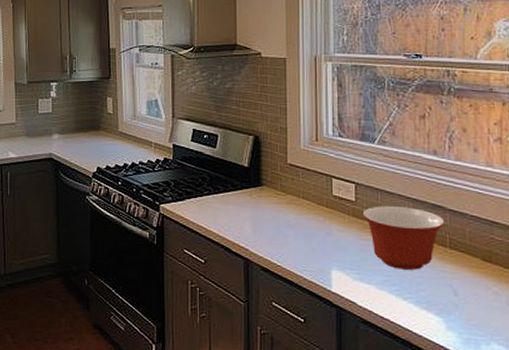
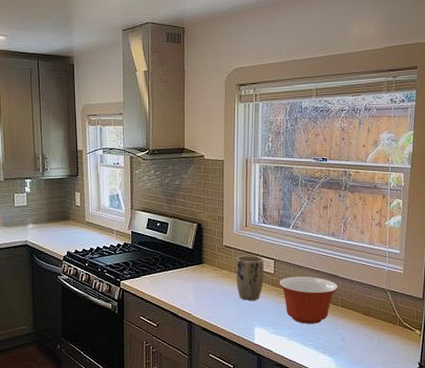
plant pot: none [304,177,343,235] -> present [235,256,264,300]

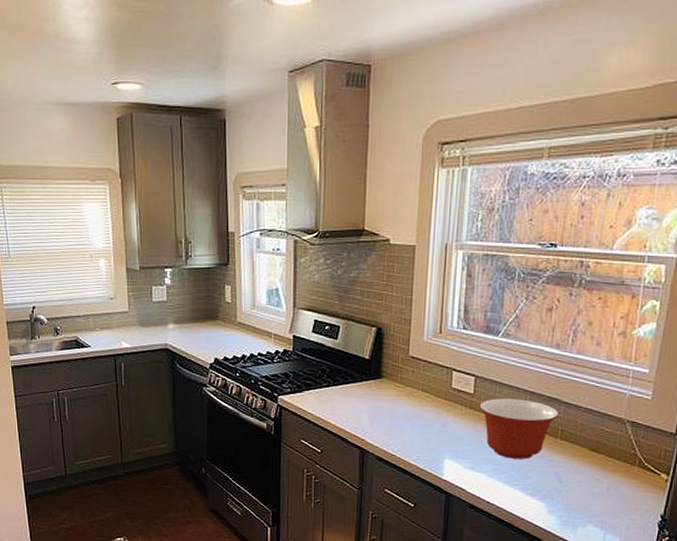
plant pot: present [235,256,264,300] -> none [423,370,462,427]

